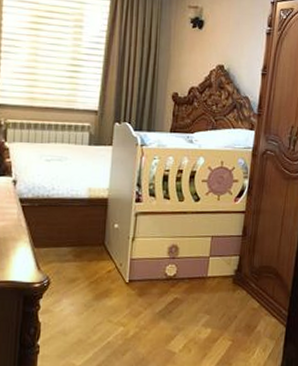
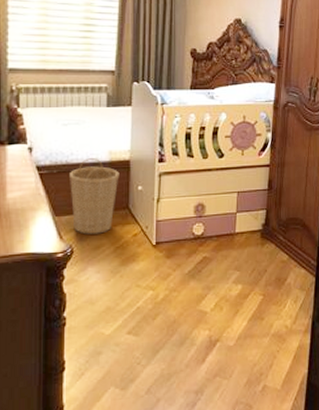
basket: none [49,193,97,268] -> present [68,157,119,235]

